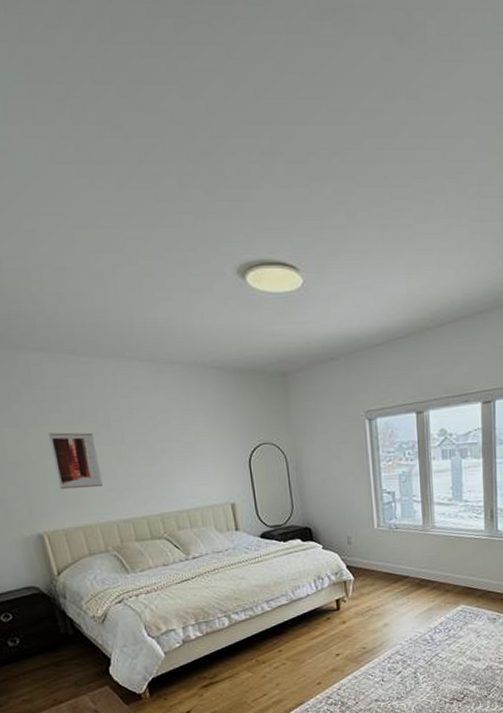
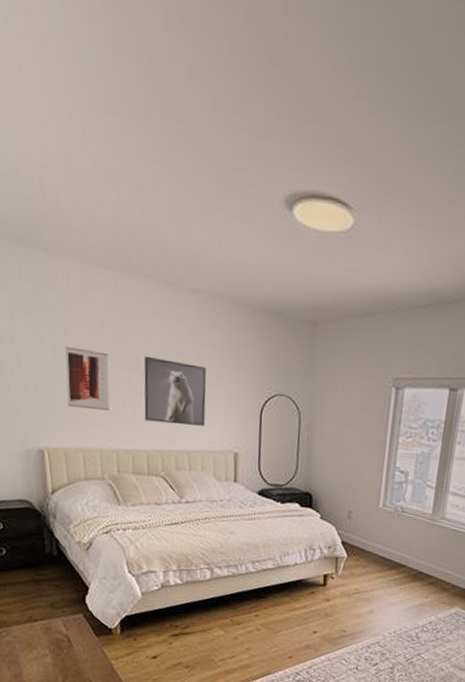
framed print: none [129,429,198,489] -> present [144,355,207,426]

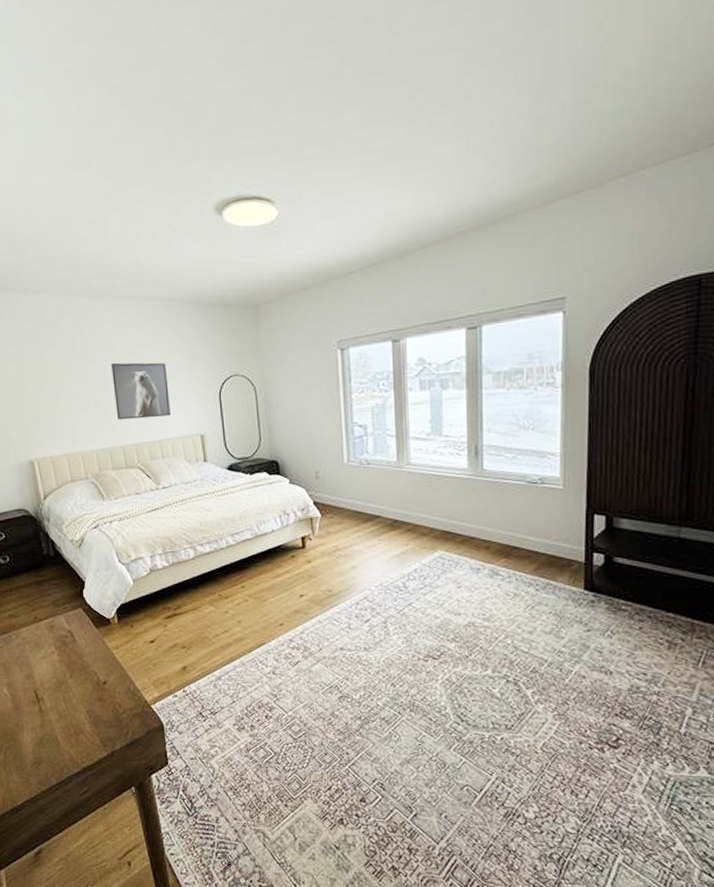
wall art: present [65,346,110,411] -> none [43,367,86,420]

